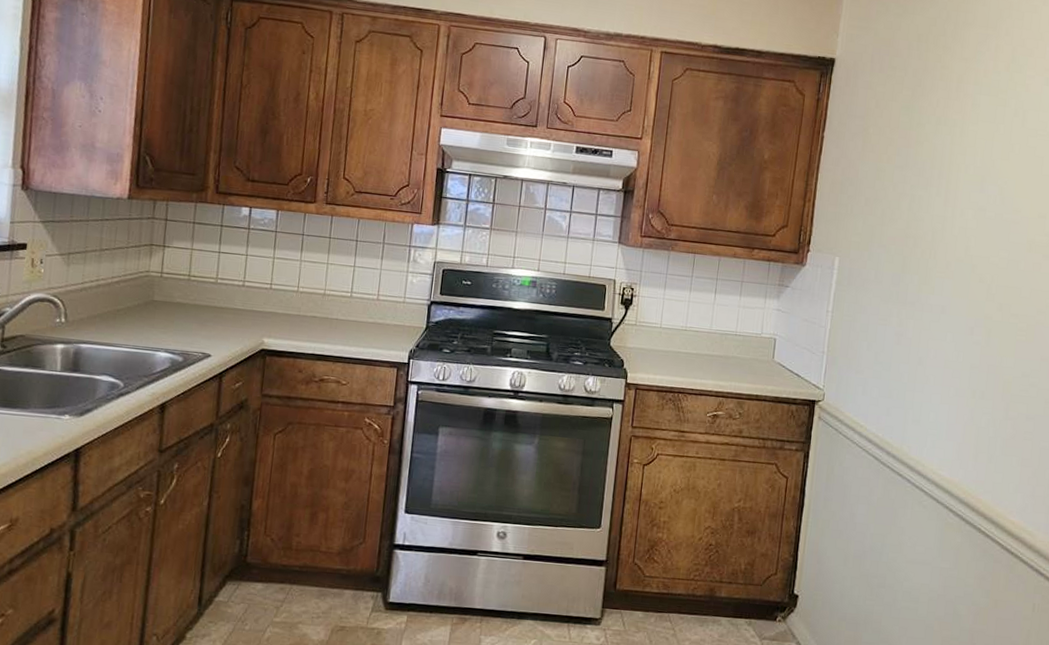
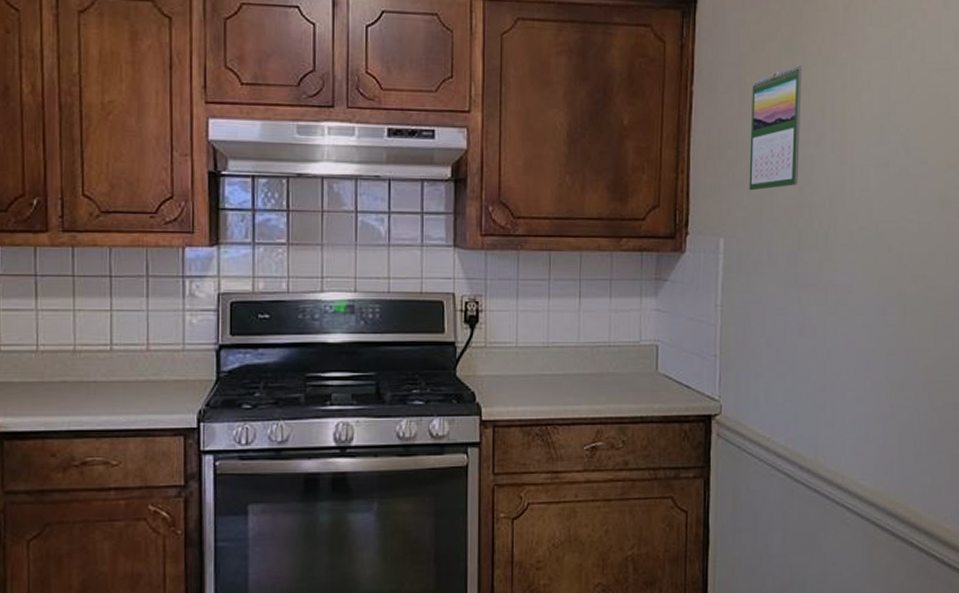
calendar: none [864,122,918,221] -> present [749,65,802,191]

